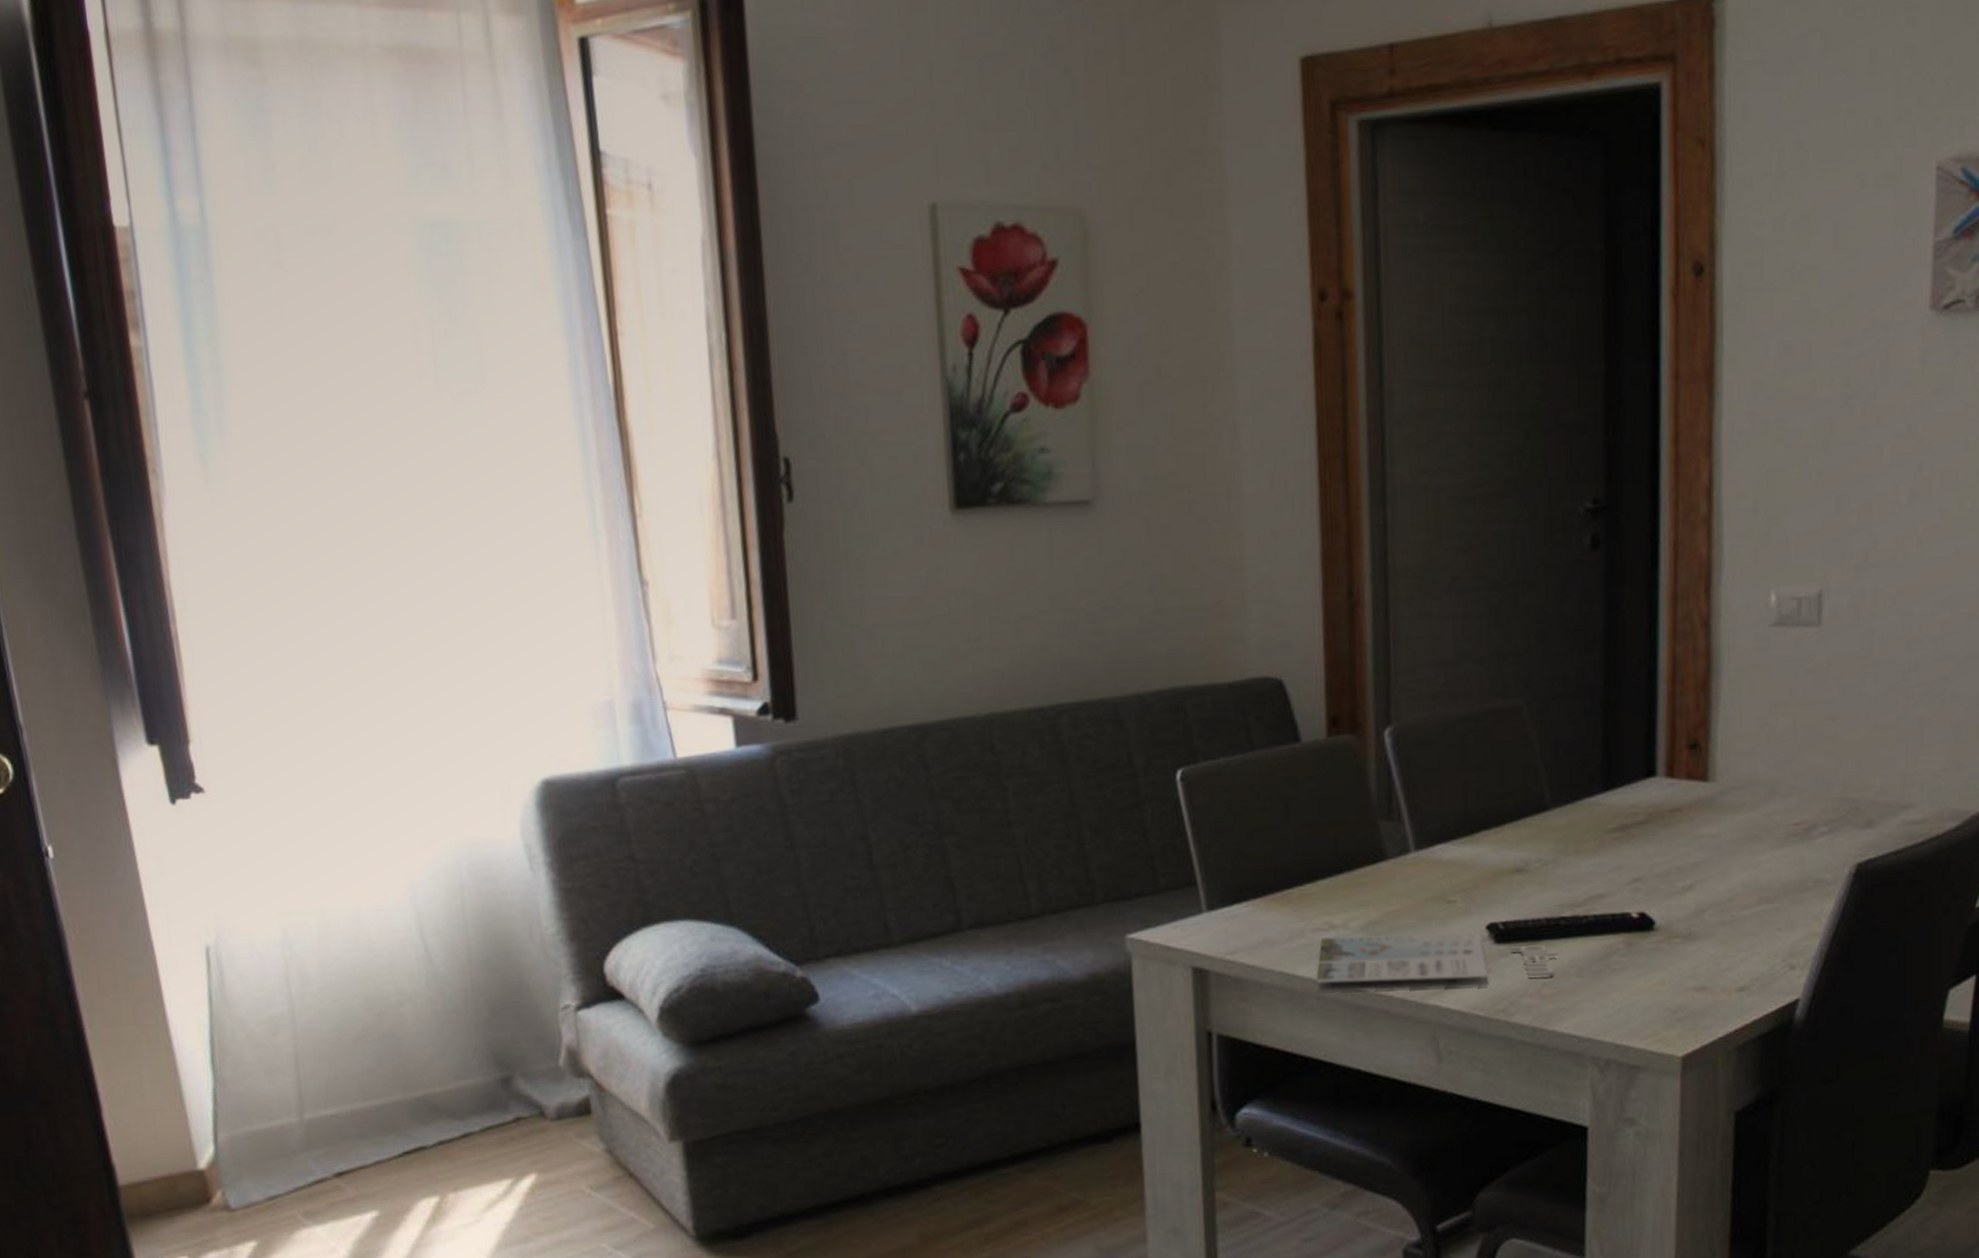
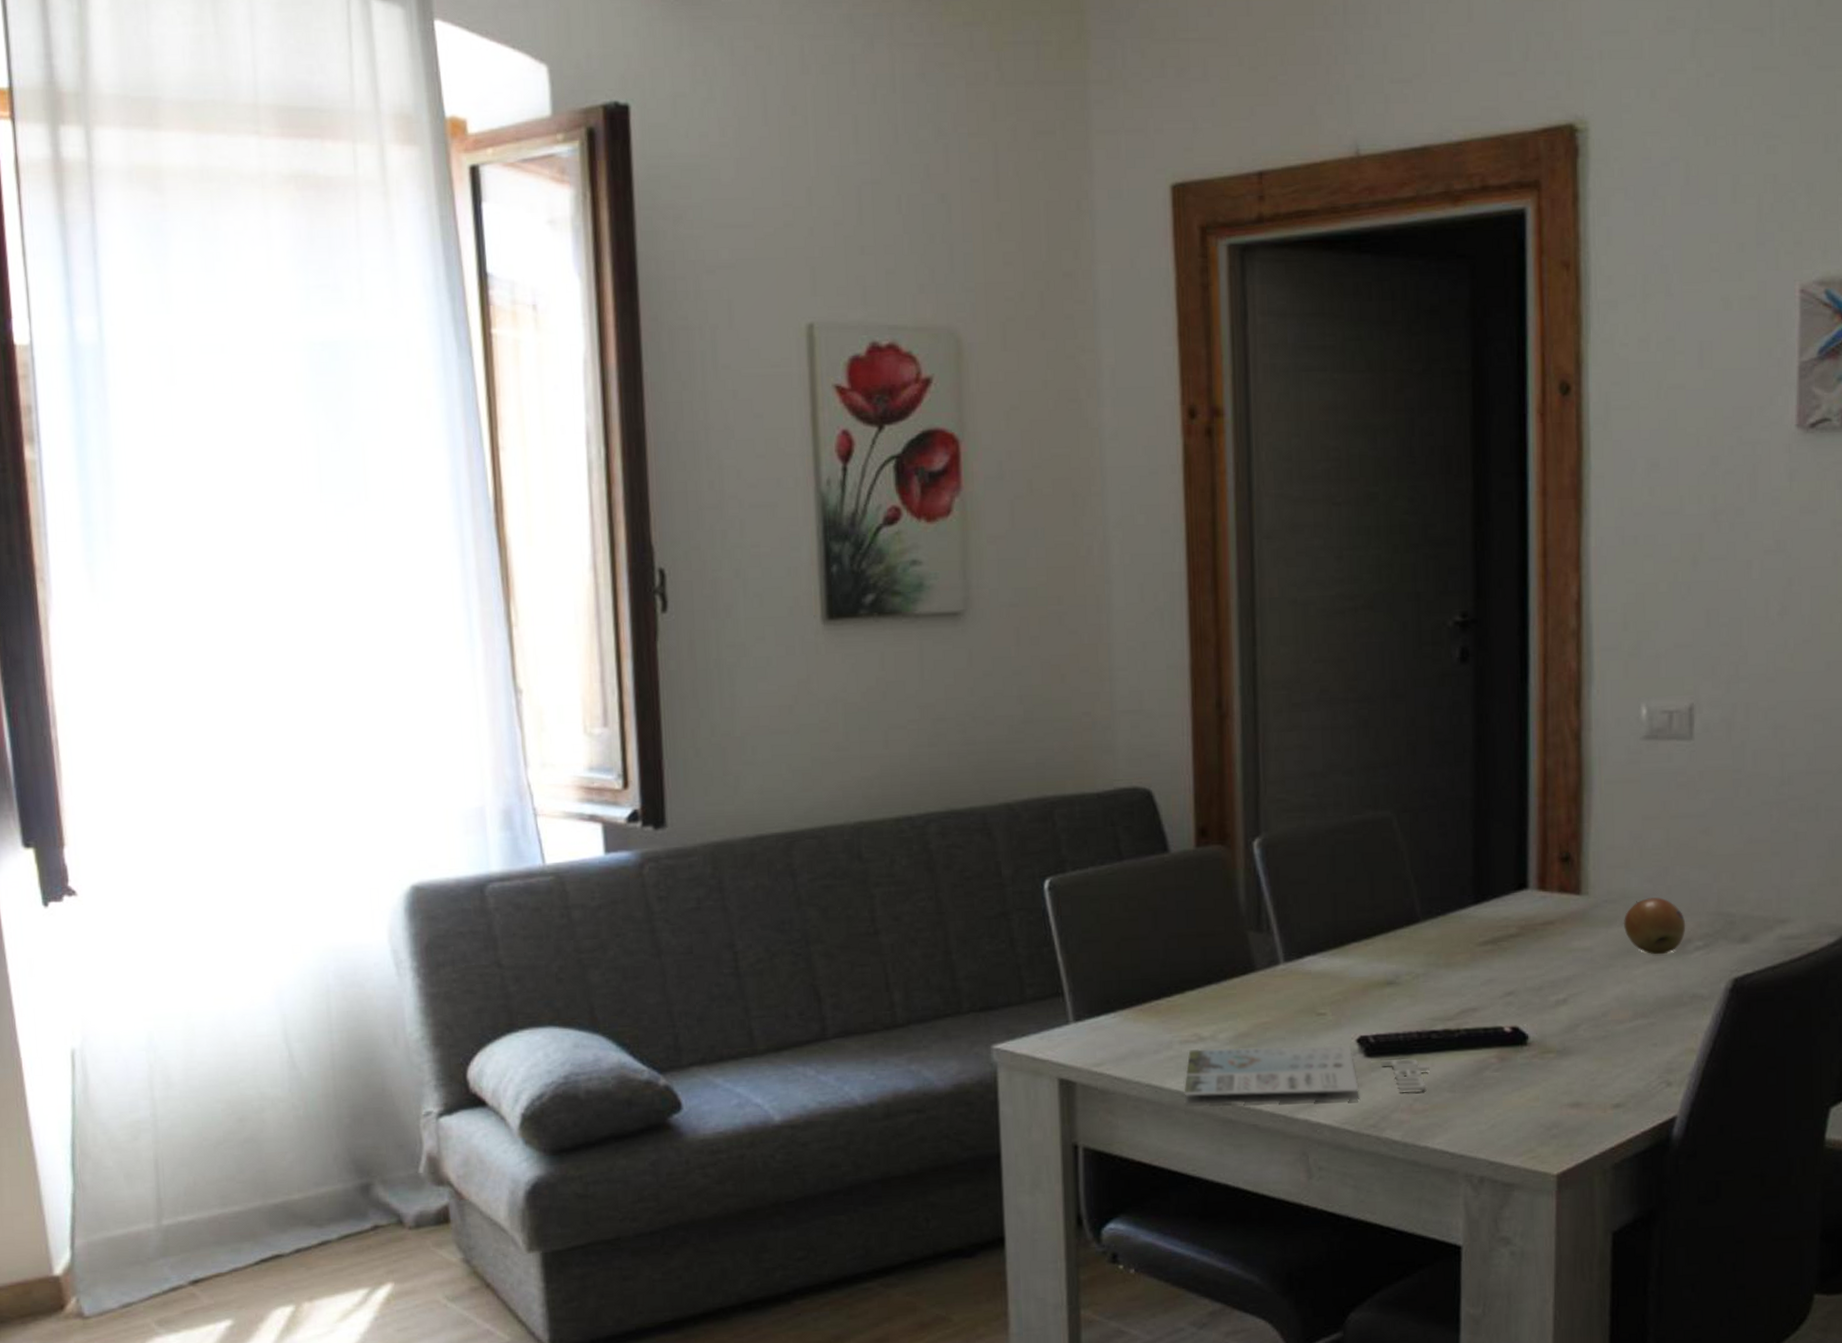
fruit: none [1749,784,1811,841] -> present [1623,897,1686,955]

